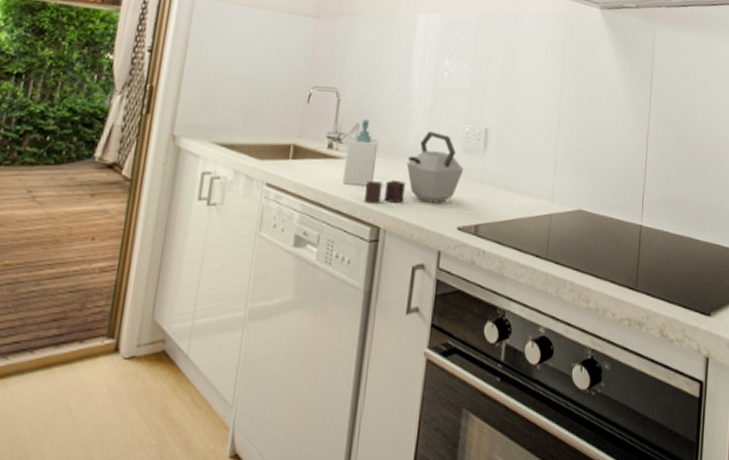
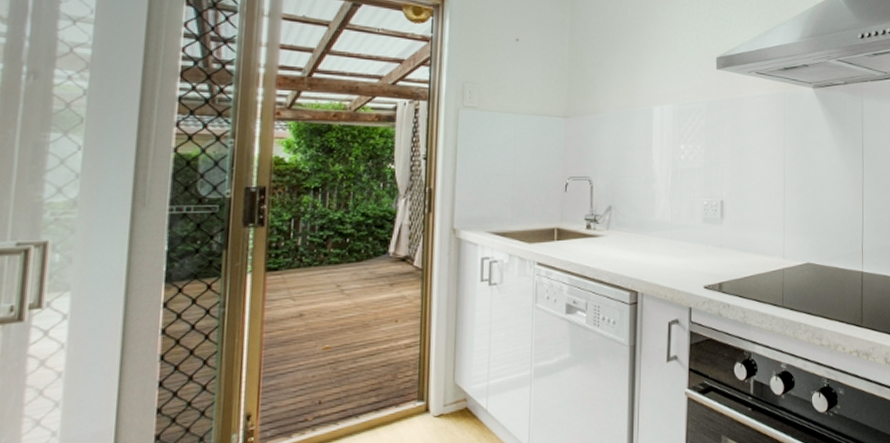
soap bottle: present [342,119,379,186] -> none [602,201,630,258]
kettle: present [363,131,464,205] -> none [621,207,705,273]

